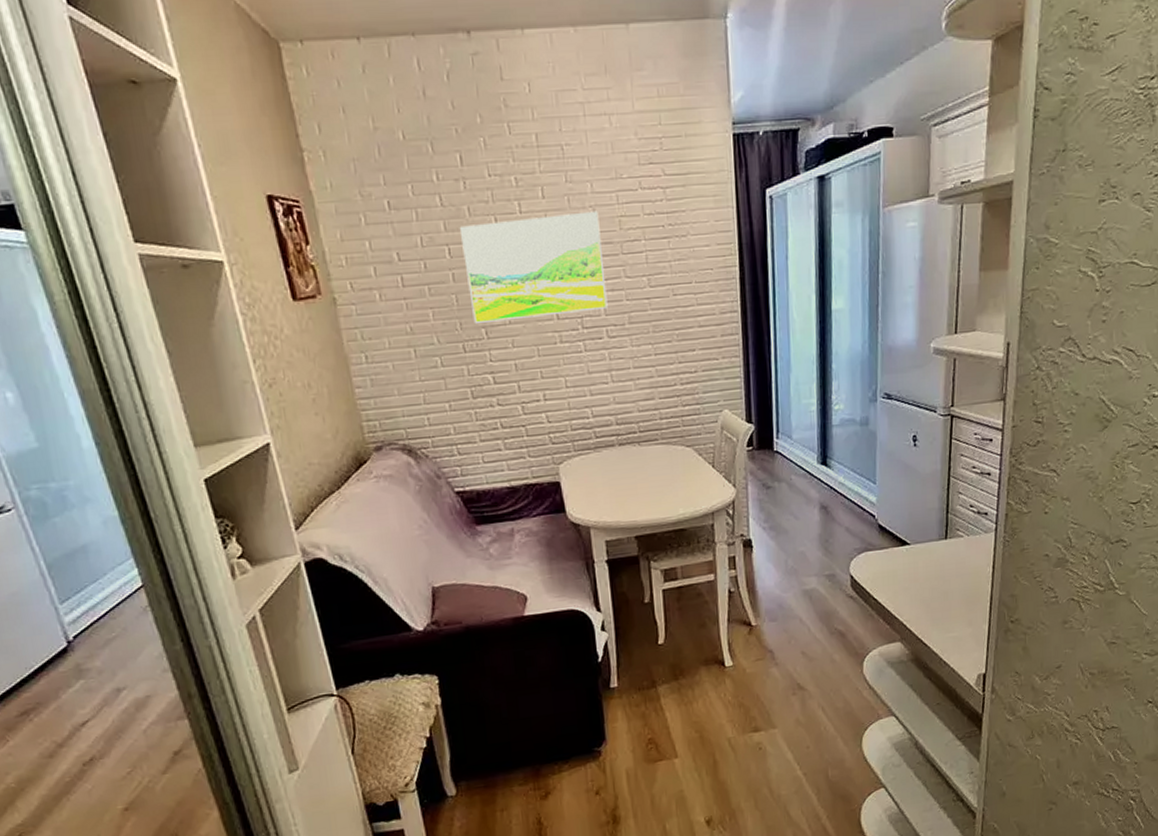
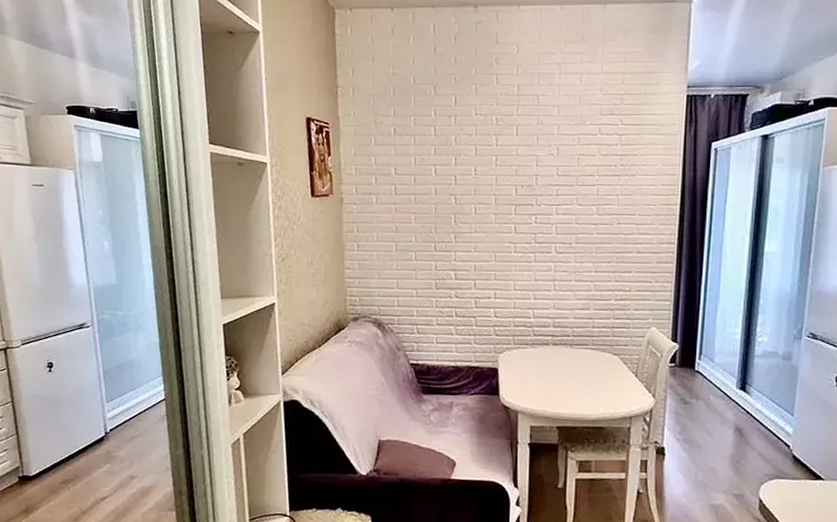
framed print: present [459,211,608,323] -> none [446,148,561,230]

